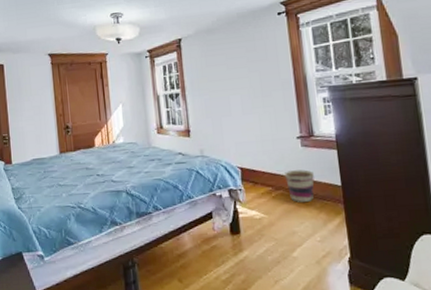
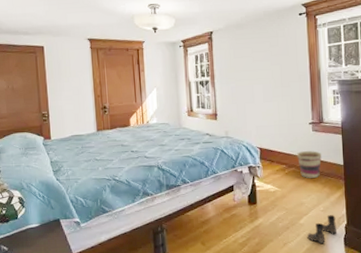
boots: none [302,246,340,282] -> present [307,215,338,244]

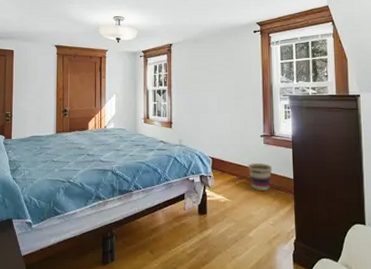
boots: present [307,215,338,244] -> none [256,229,286,260]

